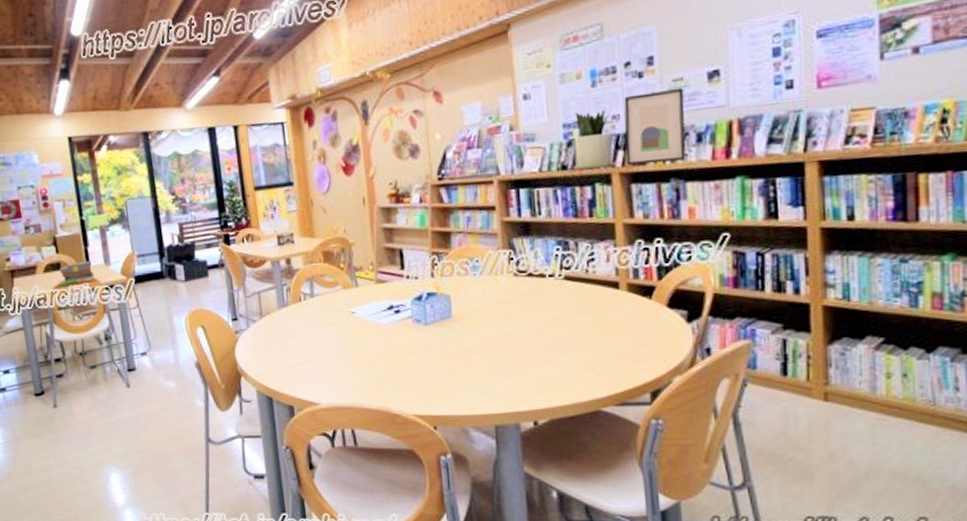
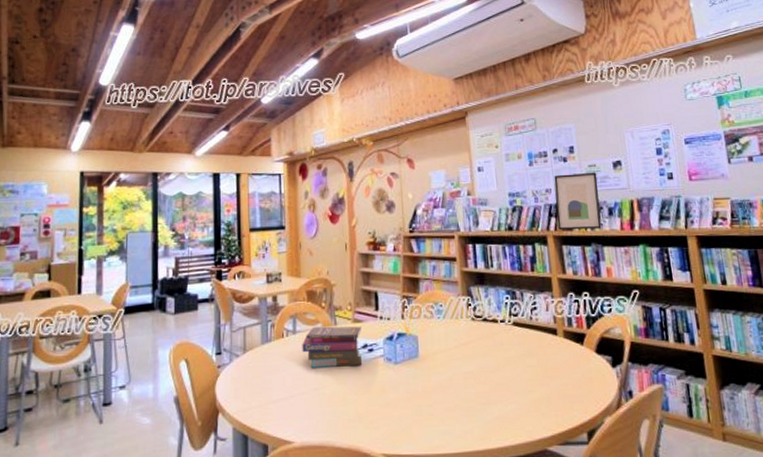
books: present [59,261,94,287] -> none [46,290,84,315]
books: none [321,287,388,332] -> present [302,326,362,369]
planter: present [572,108,616,171] -> none [517,183,550,232]

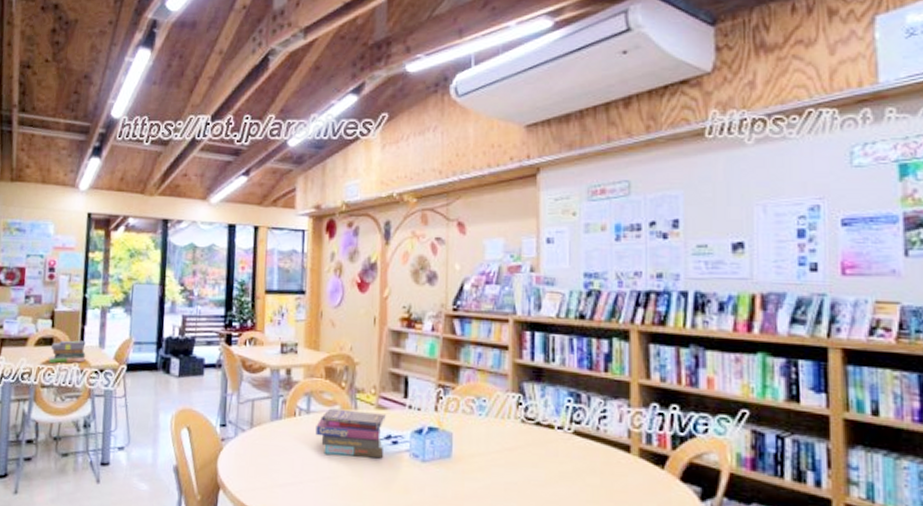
books: none [46,290,84,315] -> present [48,340,86,364]
picture frame: present [554,172,602,231] -> none [646,254,708,328]

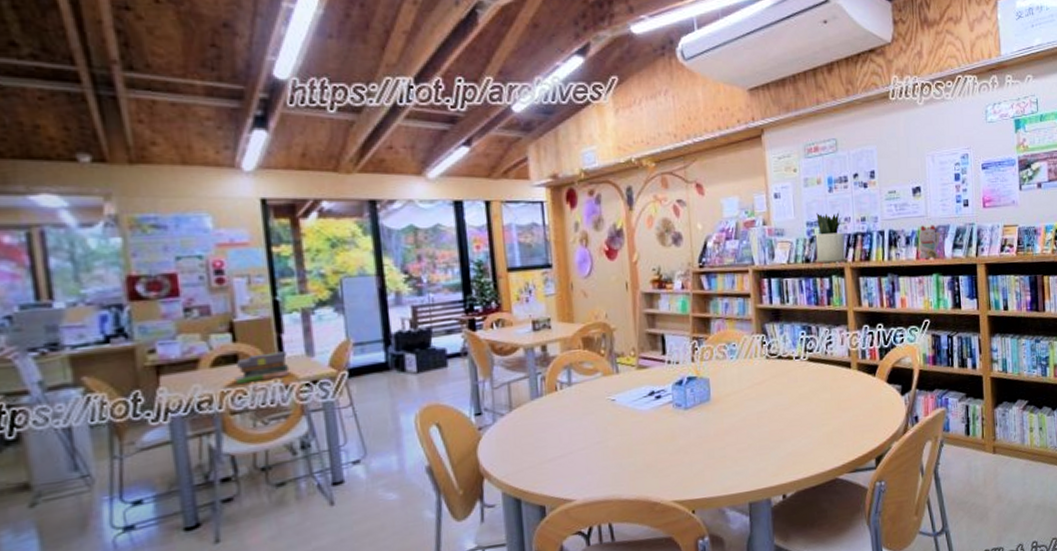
books: present [315,408,386,459] -> none [579,373,648,422]
planter: none [590,263,635,324] -> present [814,211,848,264]
decorative figurine: none [737,290,773,334] -> present [918,225,941,260]

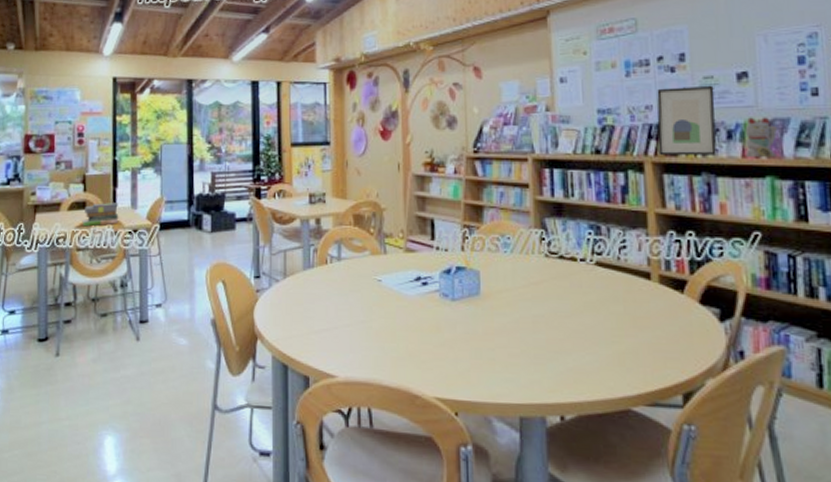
planter: present [814,211,848,264] -> none [606,98,649,156]
picture frame: none [853,199,898,261] -> present [657,85,717,157]

